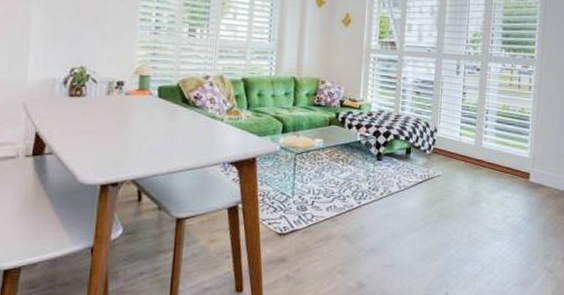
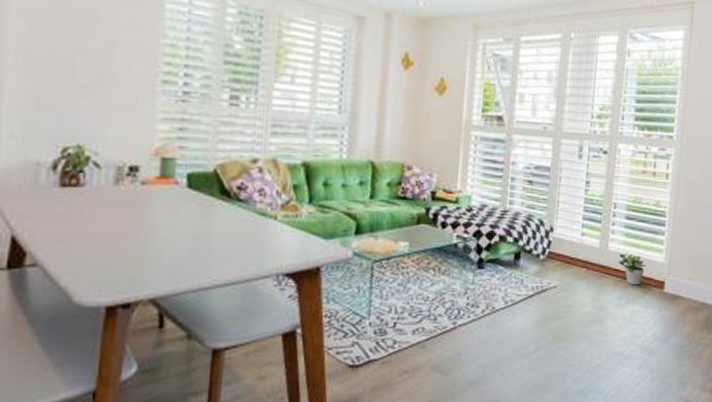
potted plant: none [490,149,514,176] -> present [618,252,647,286]

